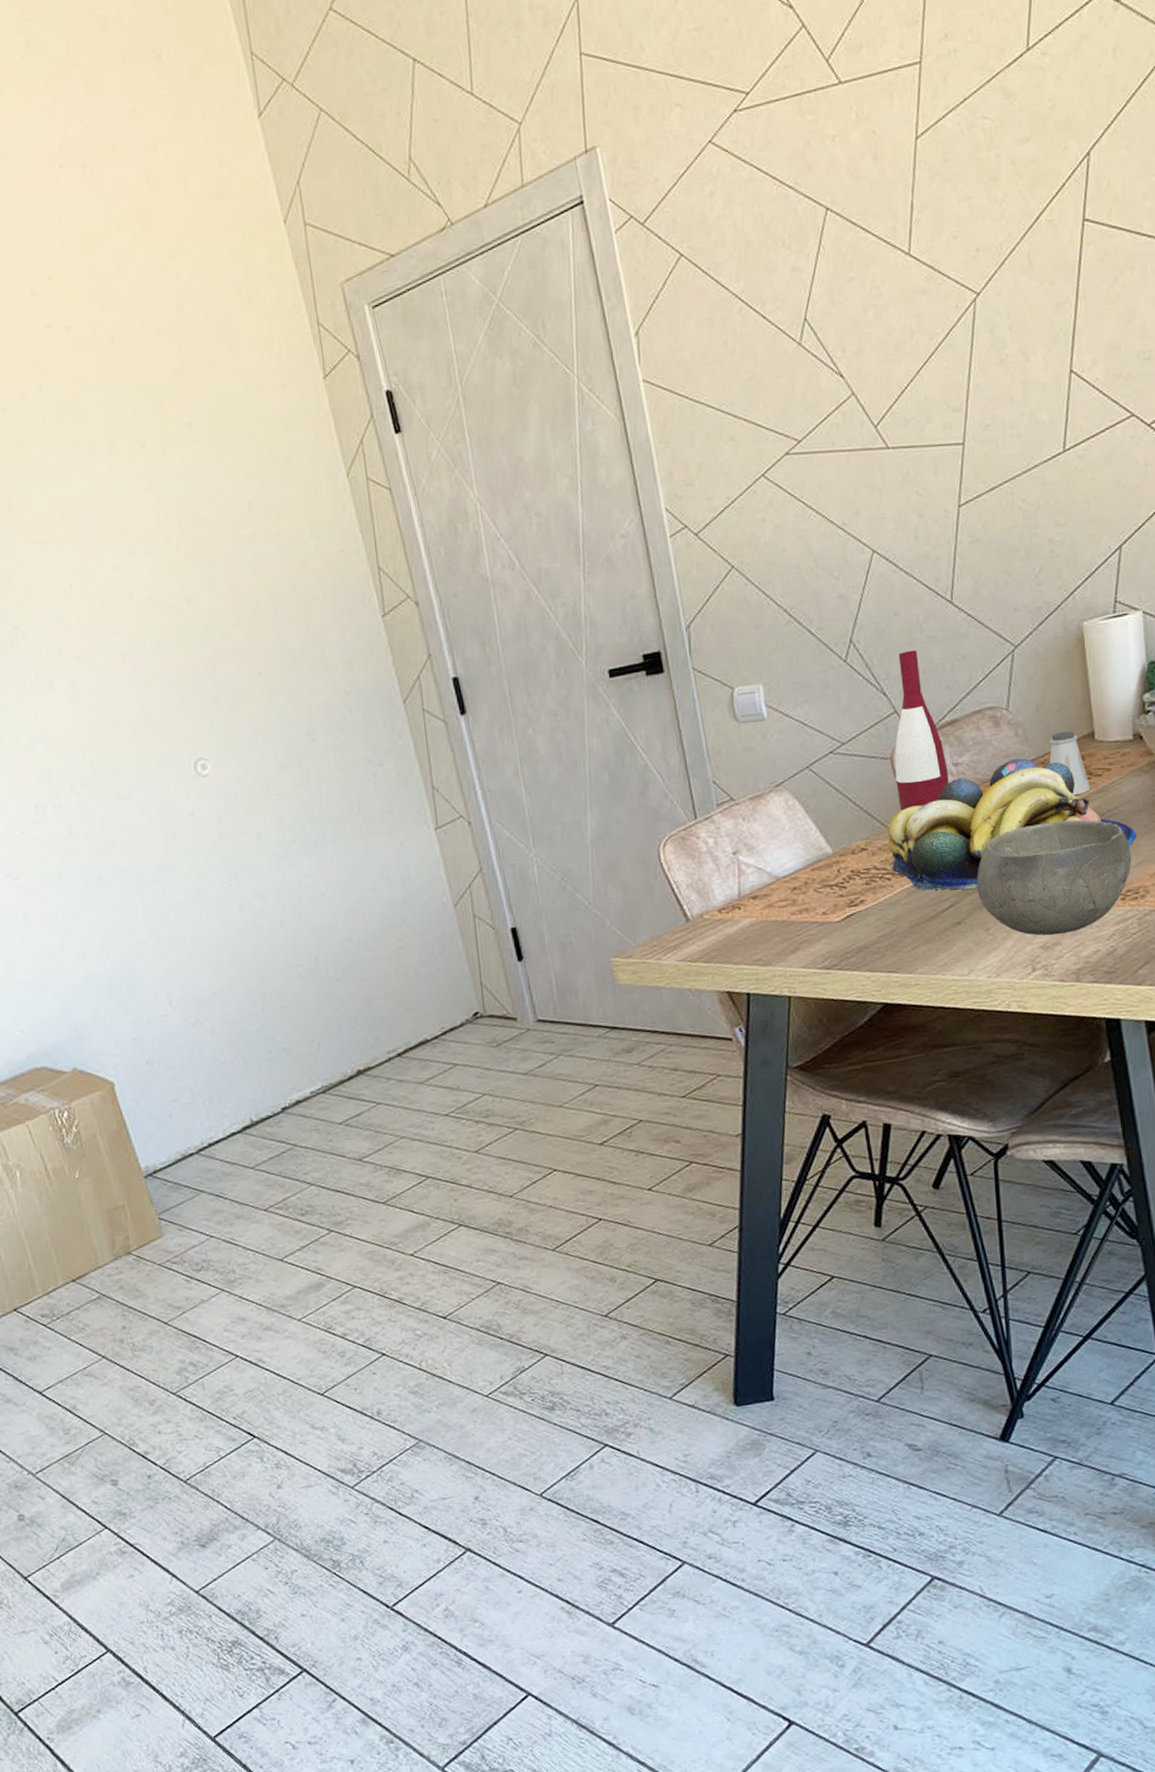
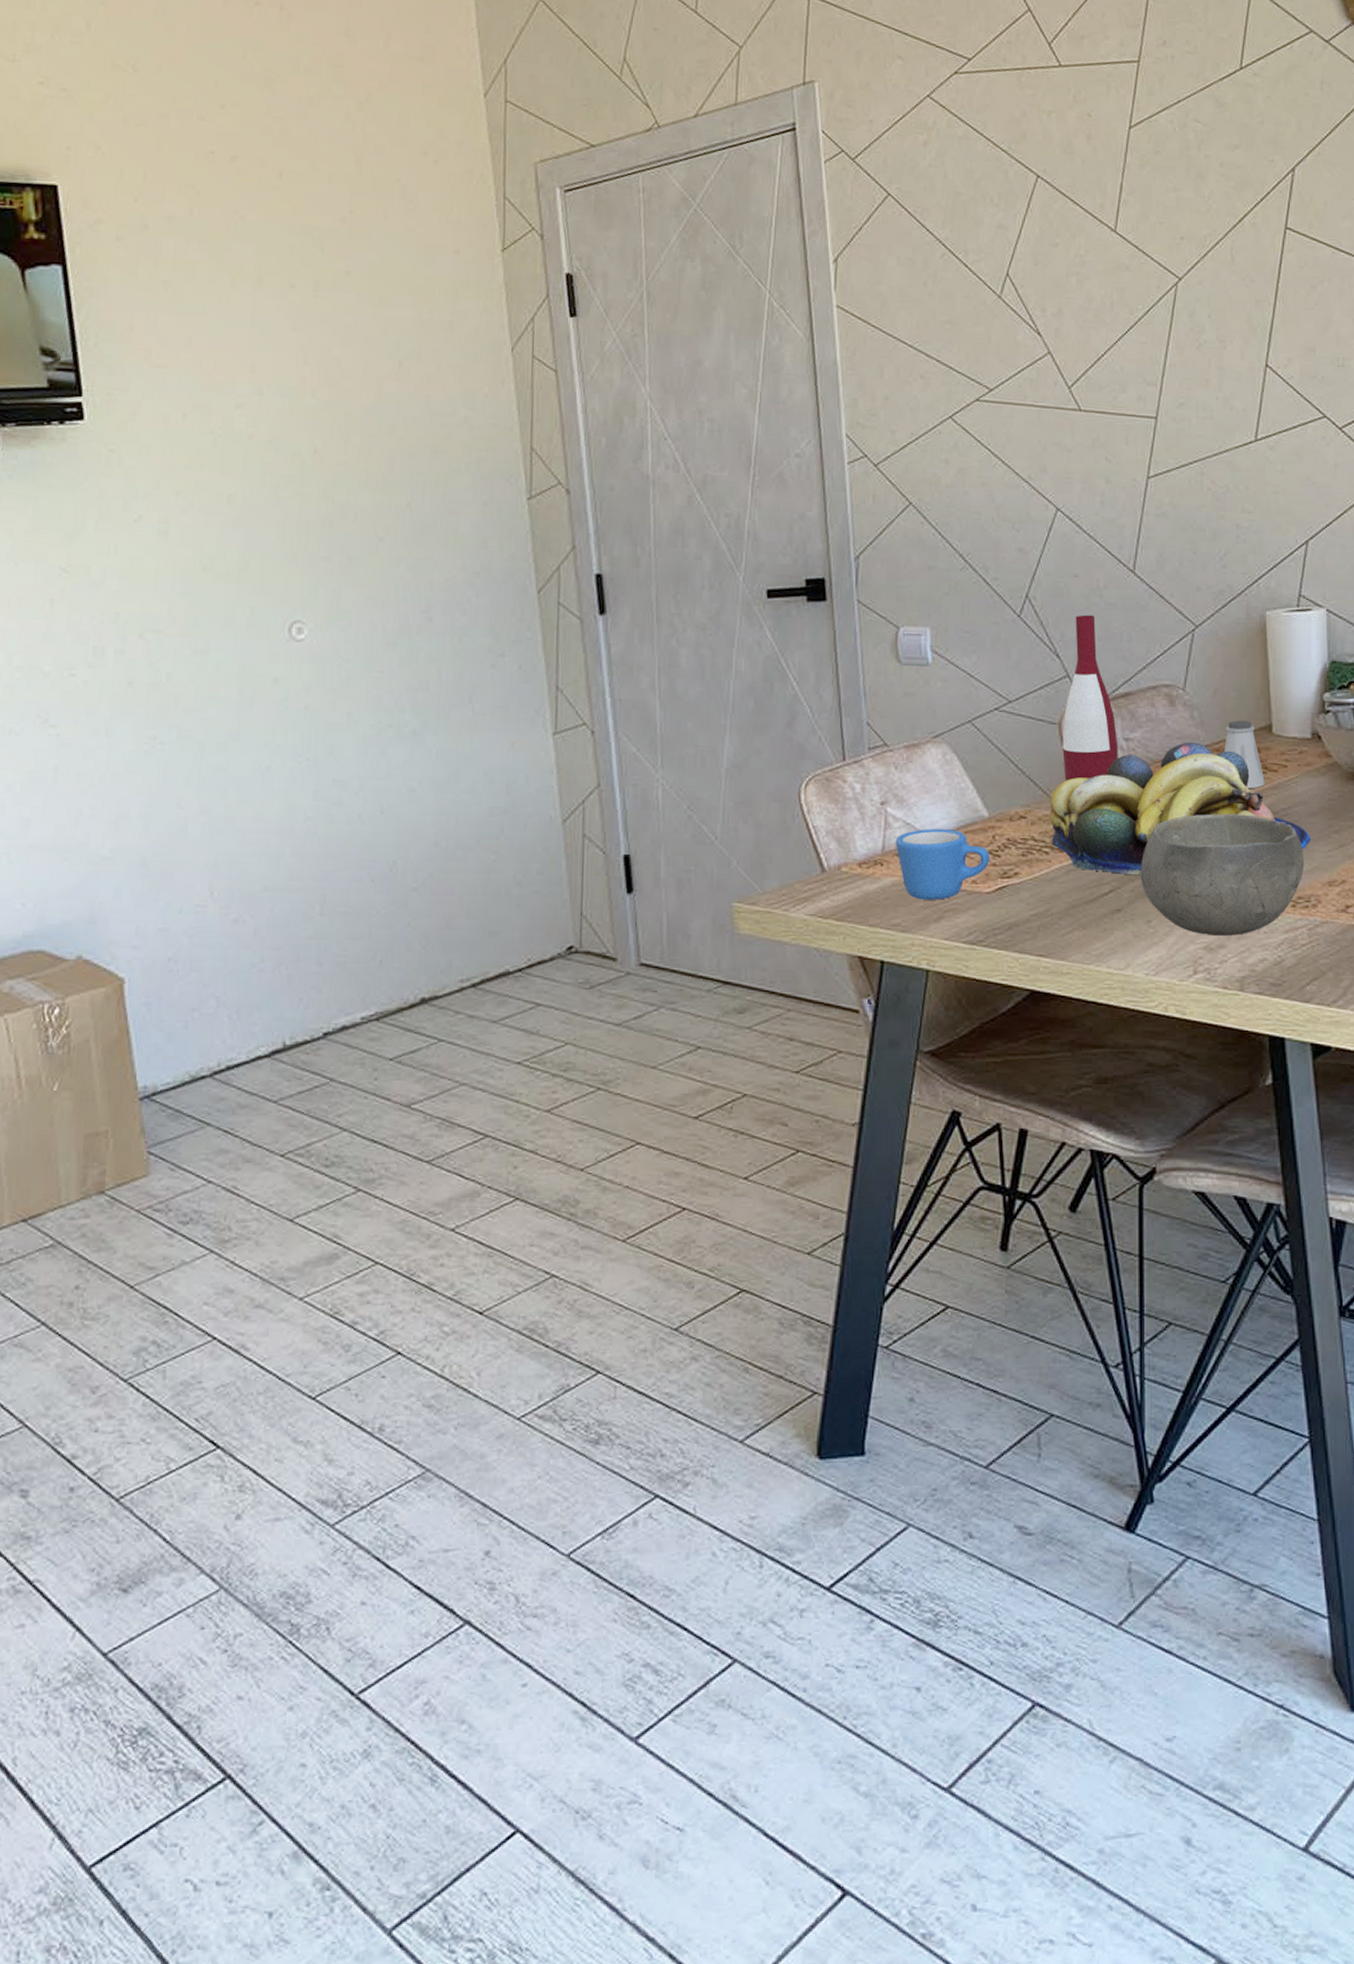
mug: none [749,868,837,935] -> present [895,829,989,900]

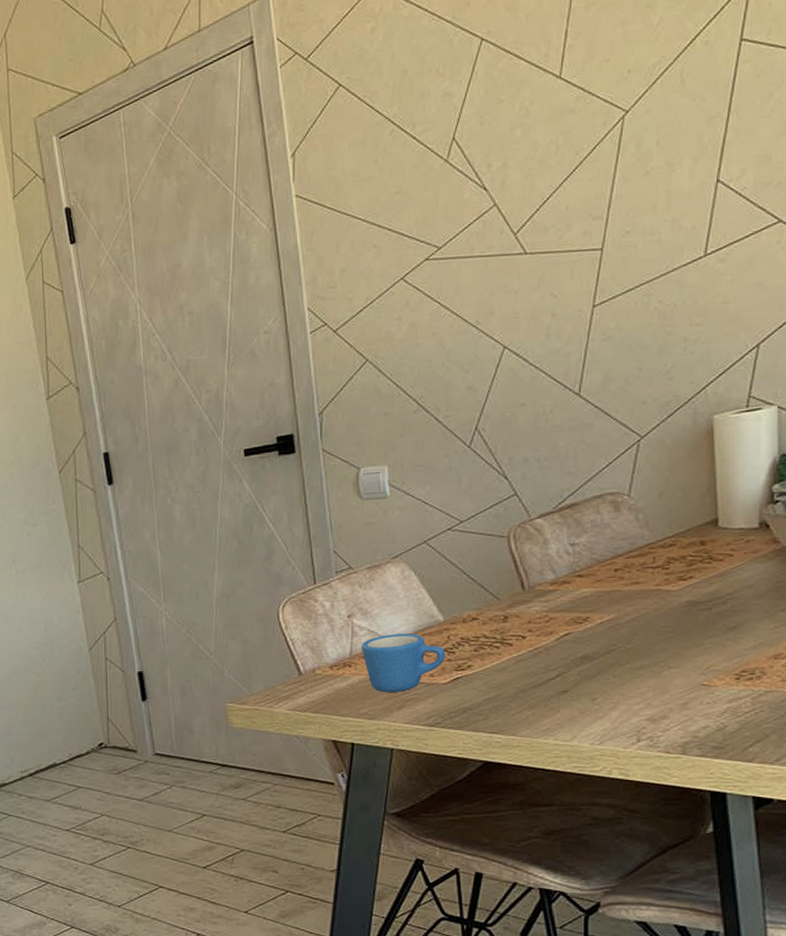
fruit bowl: present [1049,742,1311,876] -> none [499,541,756,662]
wine bottle: present [1062,614,1118,781] -> none [511,438,564,585]
bowl: present [1140,813,1305,936] -> none [585,601,750,708]
saltshaker: present [1224,720,1265,789] -> none [669,517,710,579]

